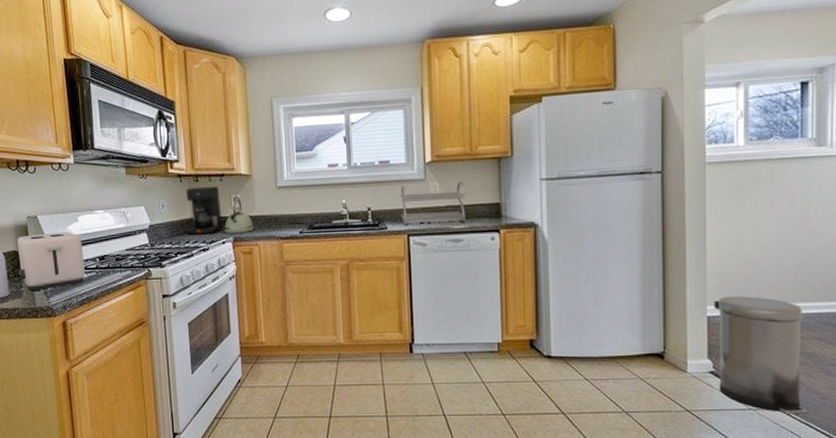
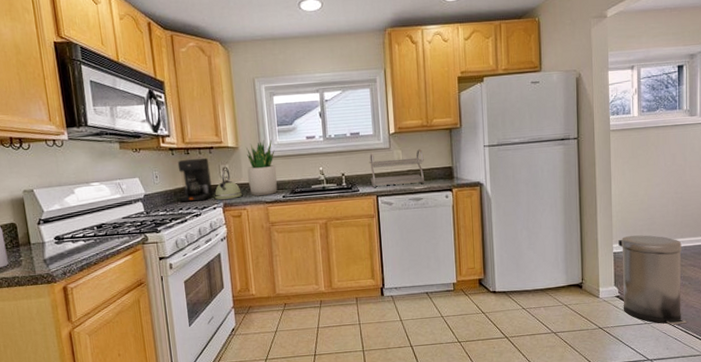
toaster: present [17,232,86,292] -> none [14,203,84,261]
planter: none [261,167,294,231] -> present [246,139,278,196]

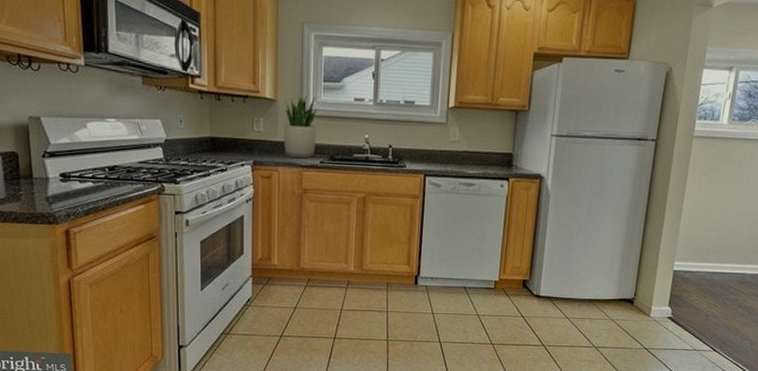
coffee maker: present [177,157,214,203] -> none [204,105,243,155]
kettle: present [214,166,243,201] -> none [243,120,276,158]
dish rack: present [369,149,425,188] -> none [420,126,483,169]
pedal bin: present [618,235,687,325] -> none [673,255,749,356]

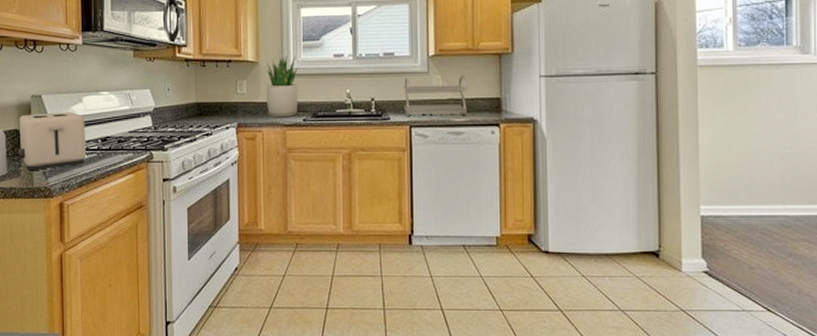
toaster: none [16,136,93,196] -> present [19,112,87,171]
dish rack: none [420,126,483,169] -> present [403,75,468,117]

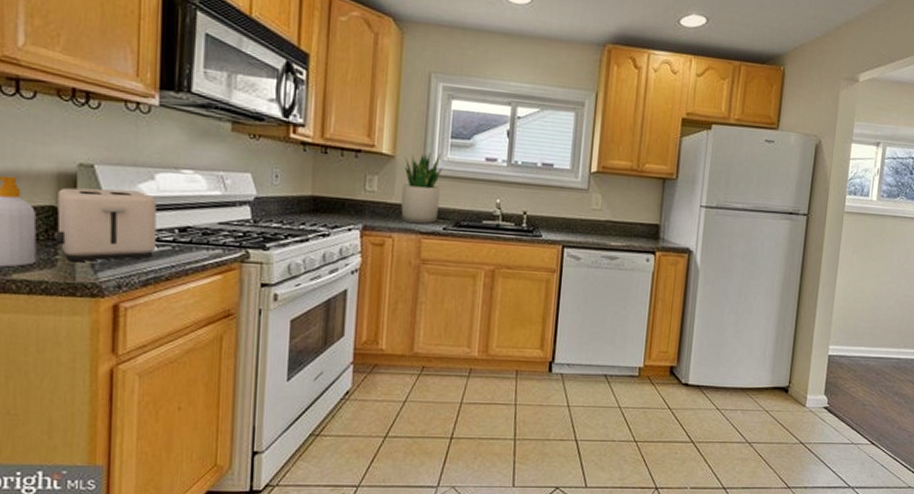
dish rack: present [403,75,468,117] -> none [557,192,628,241]

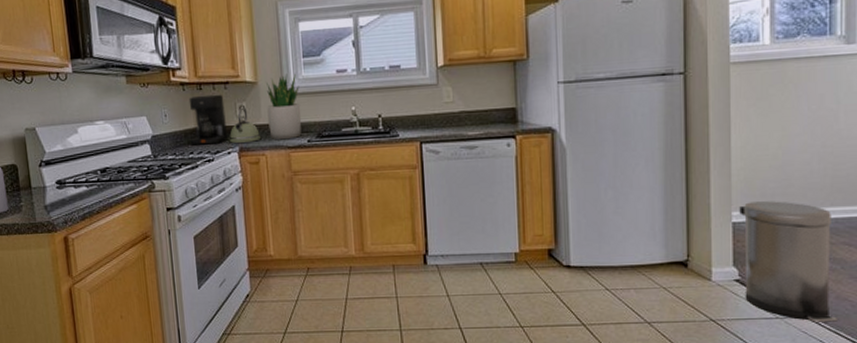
toaster: present [55,187,157,262] -> none [15,144,87,206]
coffee maker: none [303,159,353,218] -> present [188,94,229,146]
kettle: none [351,178,391,222] -> present [229,104,262,144]
pedal bin: none [830,338,904,449] -> present [739,201,837,322]

